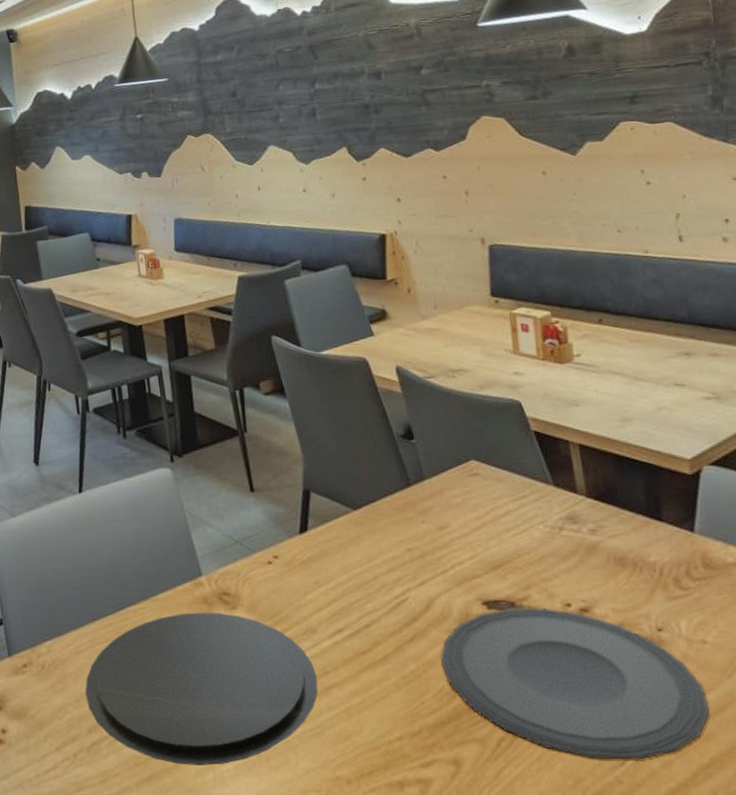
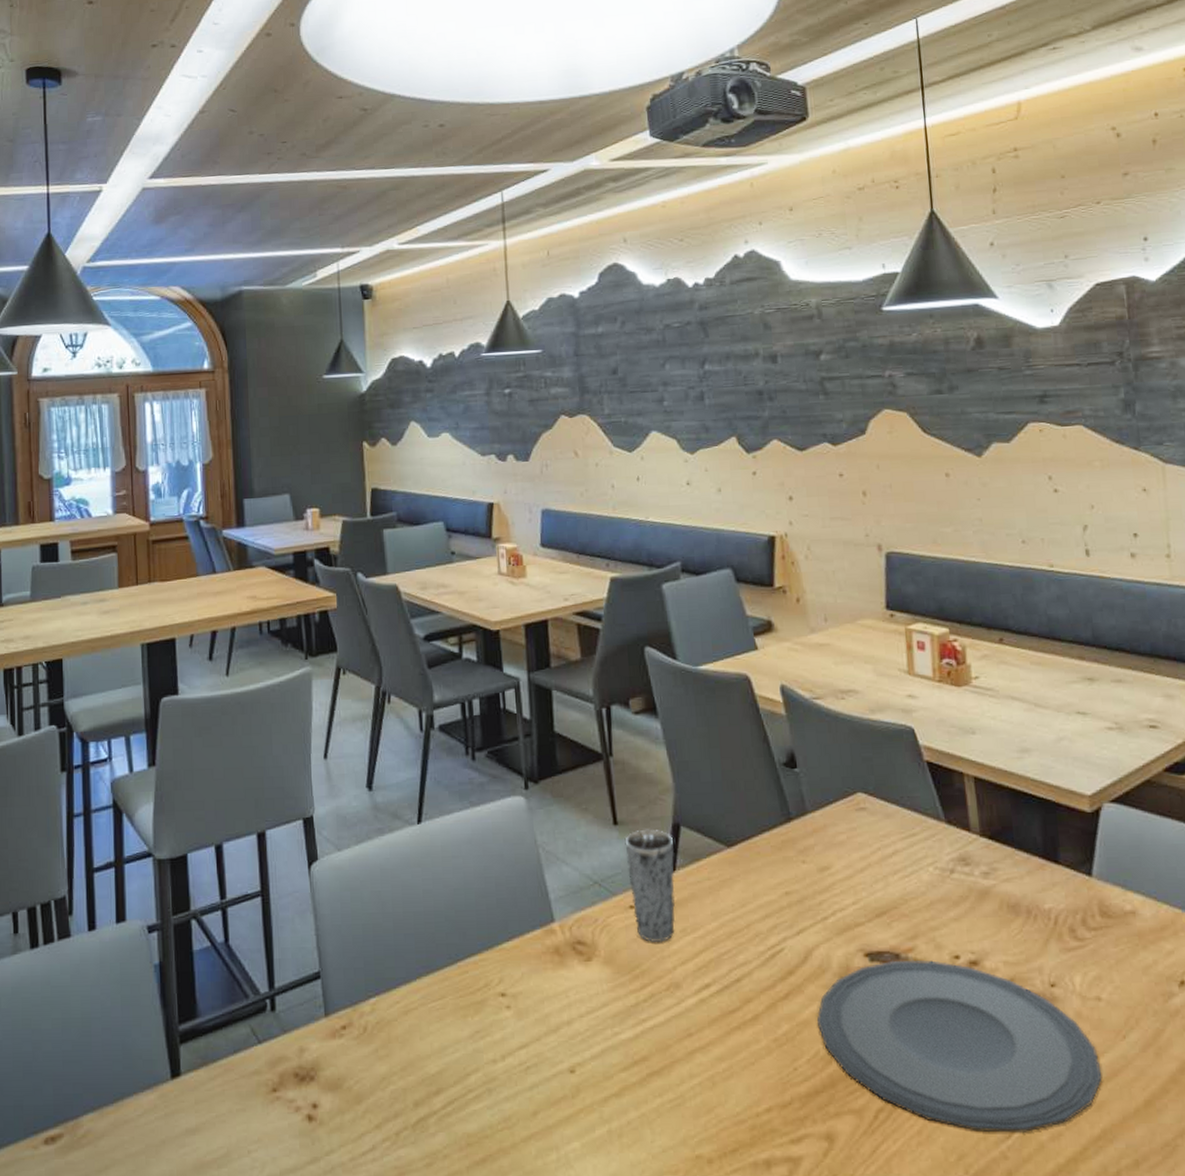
plate: present [85,612,318,765] -> none [413,964,680,1144]
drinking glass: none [261,495,310,594] -> present [625,829,676,943]

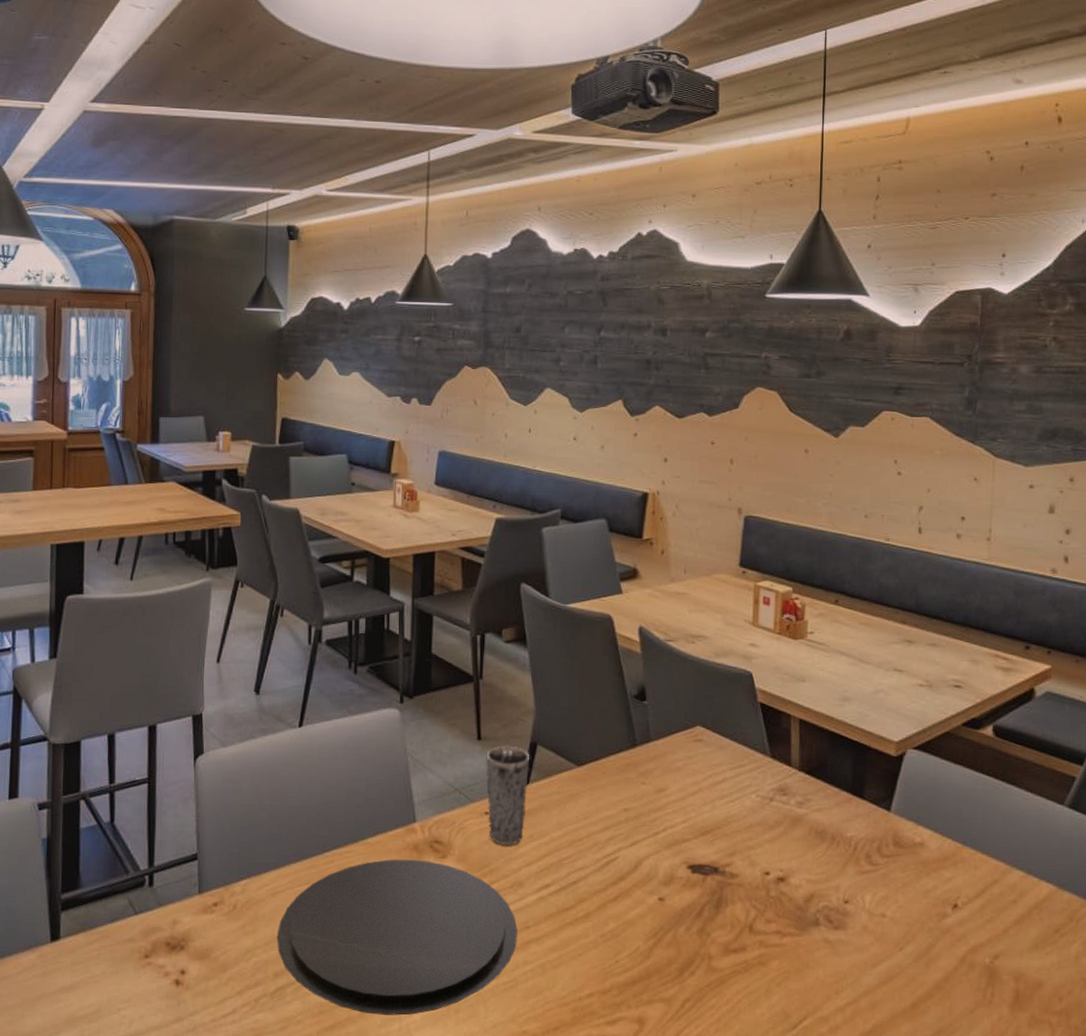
plate: none [413,964,680,1144] -> present [276,859,518,1016]
plate: present [817,959,1102,1133] -> none [641,873,879,1025]

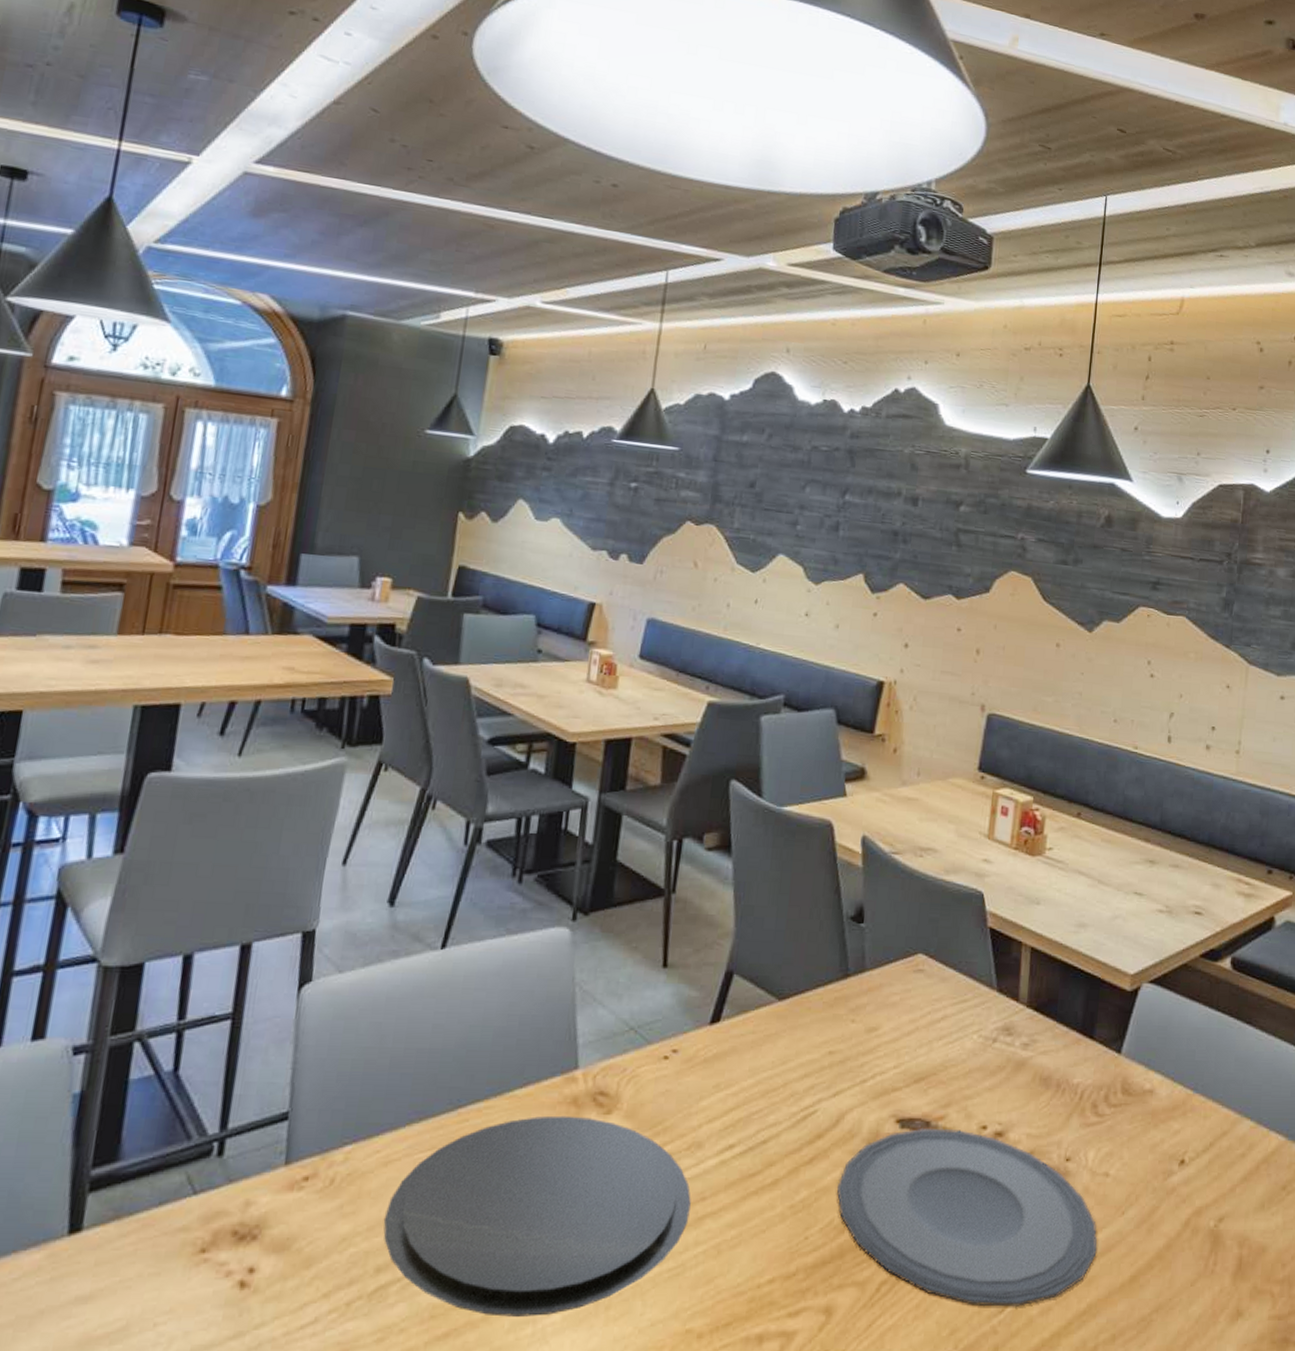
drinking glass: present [486,745,530,846] -> none [666,974,723,1098]
plate: none [641,873,879,1025] -> present [837,1127,1097,1307]

